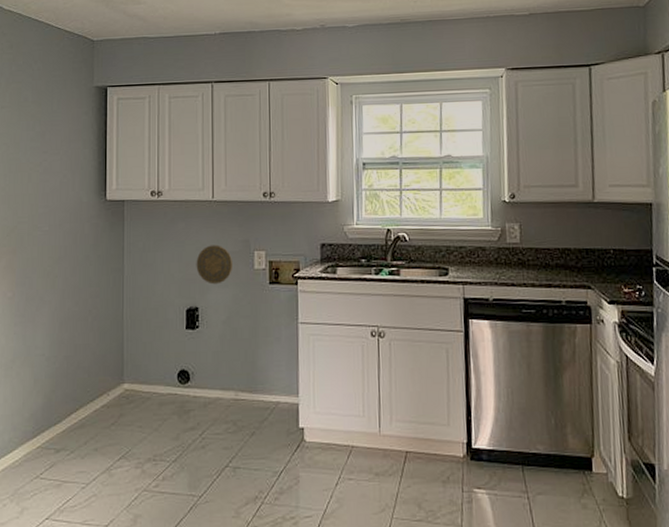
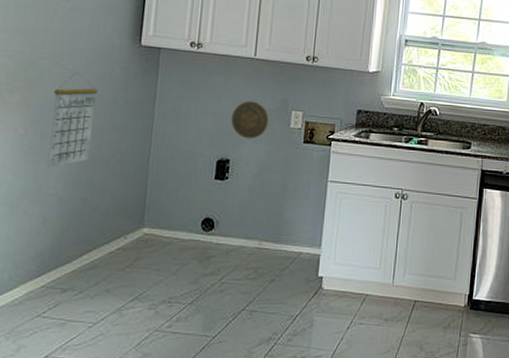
calendar: none [34,232,73,328] -> present [47,72,99,168]

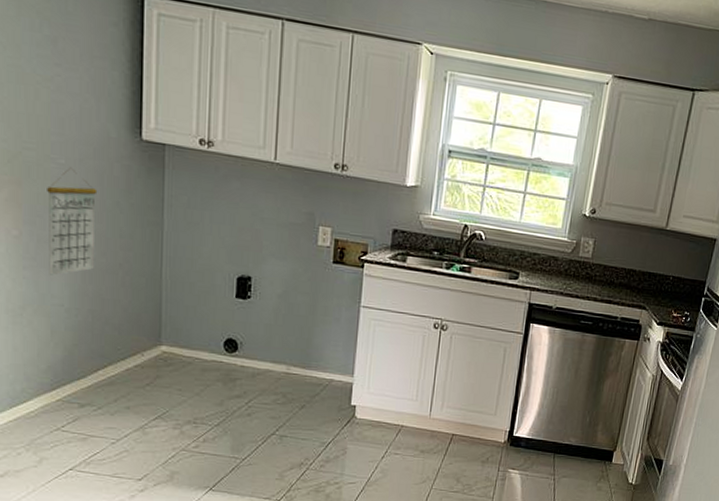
decorative plate: present [231,101,270,139] -> none [251,212,295,256]

